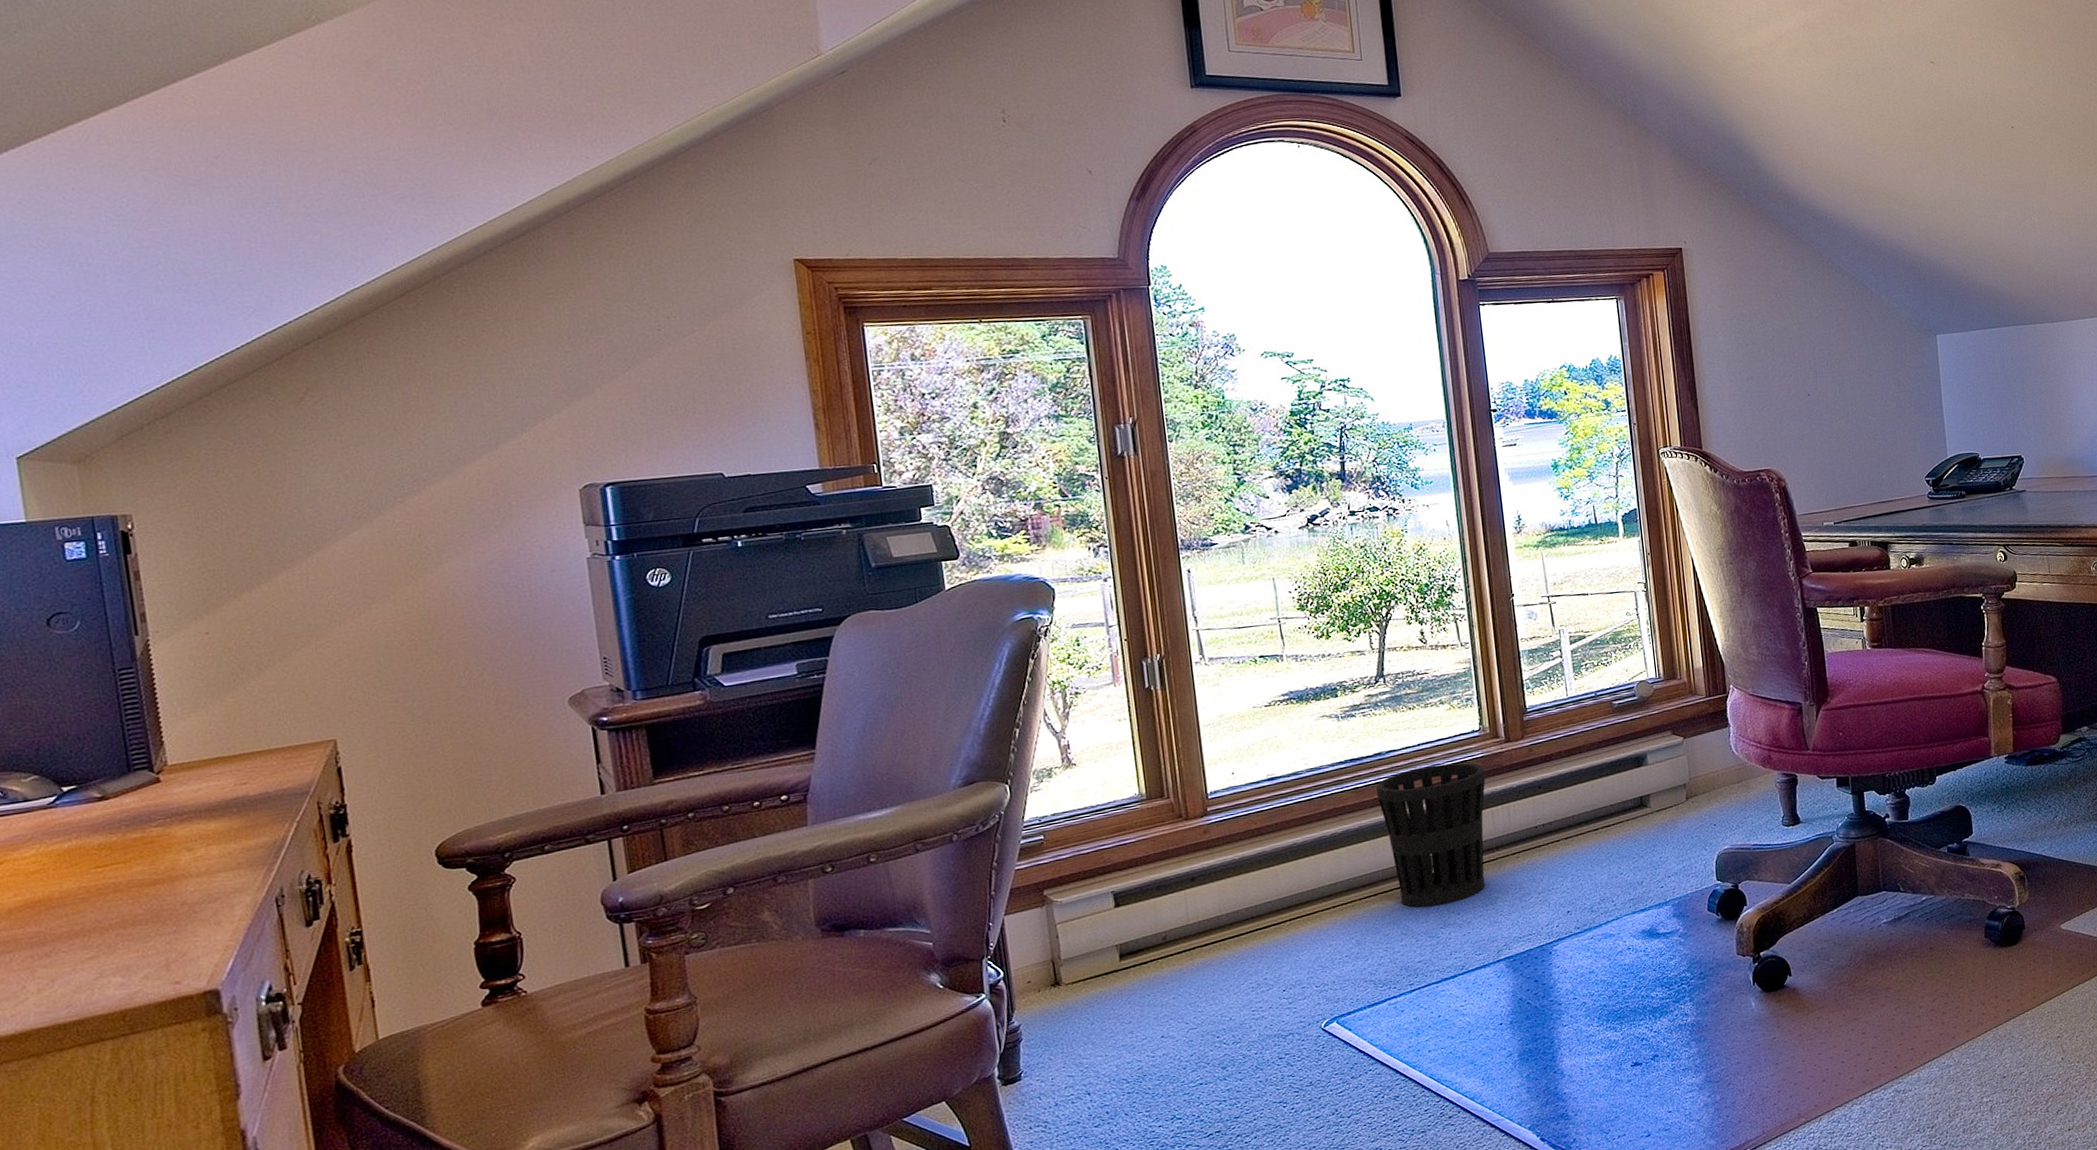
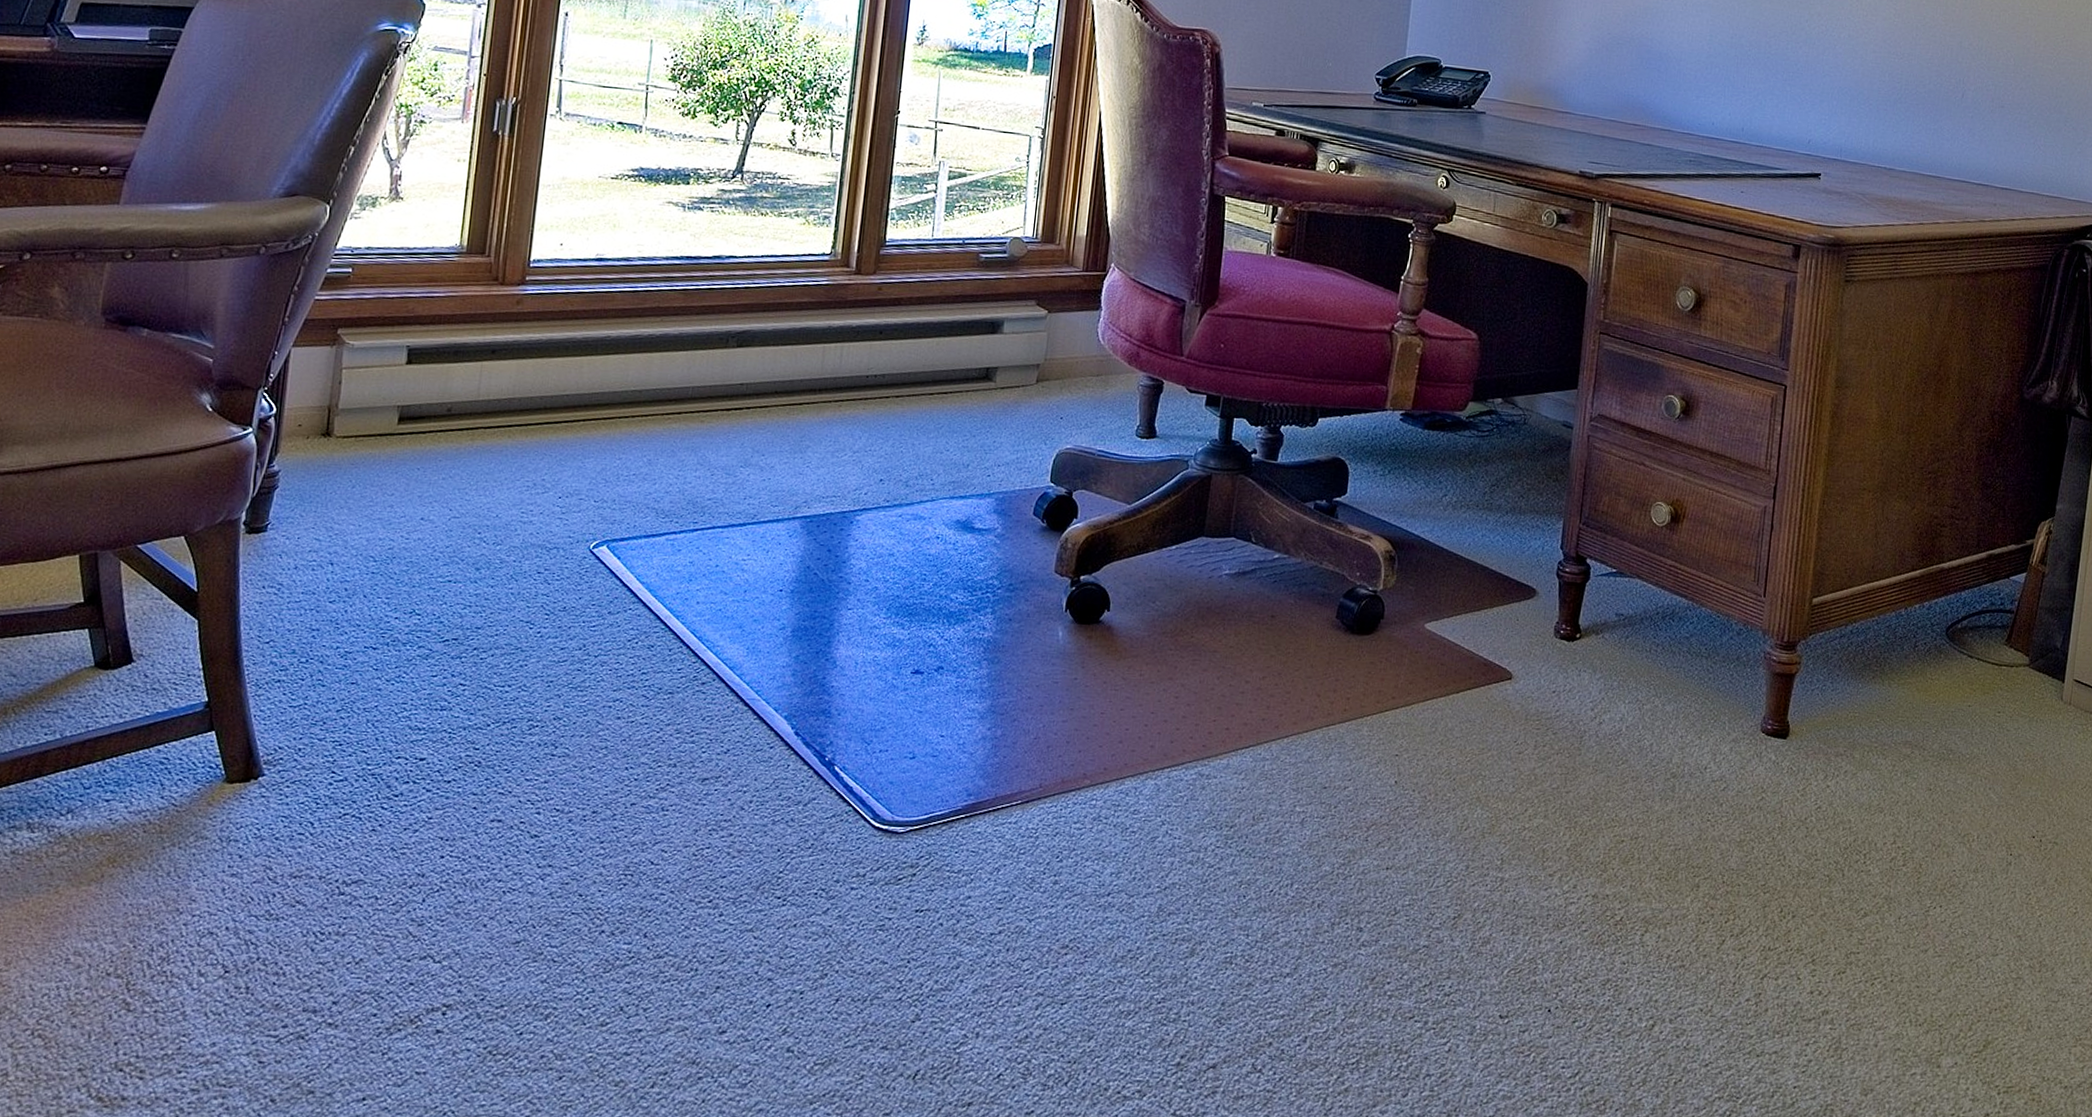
wastebasket: present [1376,762,1486,908] -> none [705,281,826,441]

